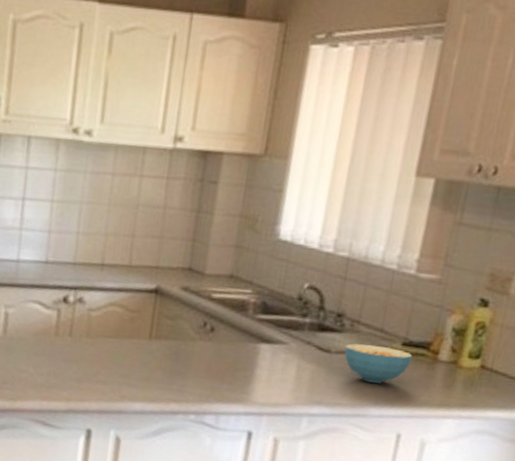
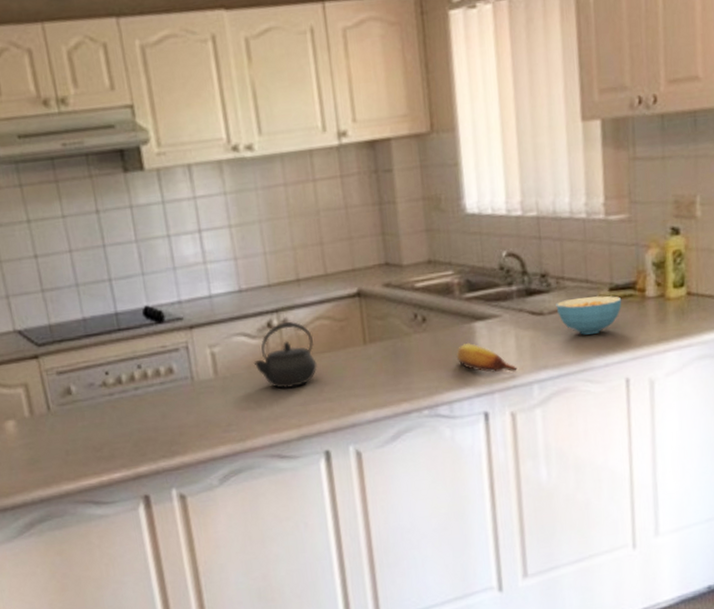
kettle: none [41,300,103,364] -> present [253,322,317,389]
fruit: none [234,361,292,401] -> present [456,342,517,373]

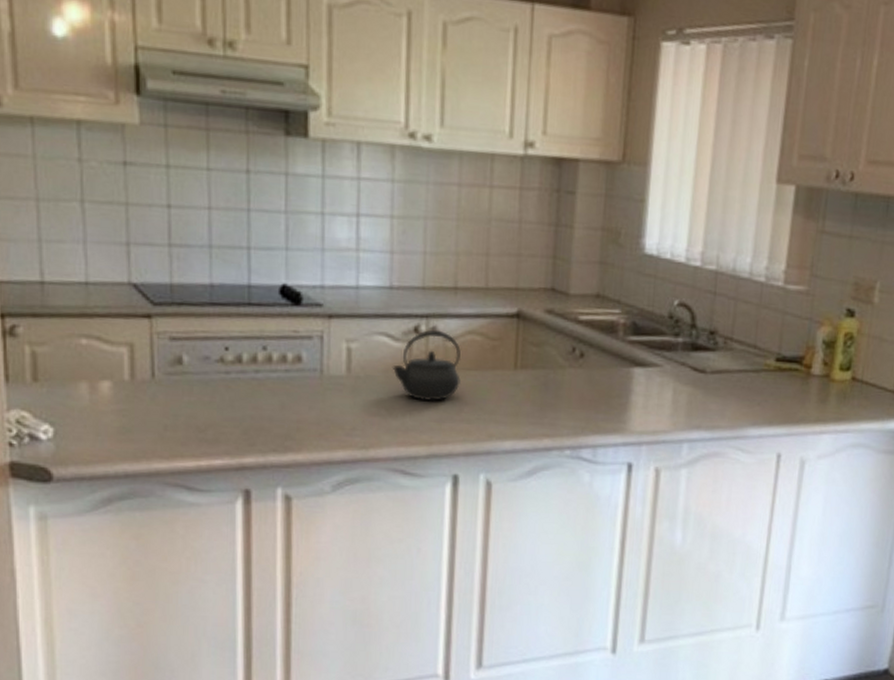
fruit: present [456,342,517,373] -> none [609,387,670,427]
cereal bowl: present [556,295,622,335] -> none [719,362,787,402]

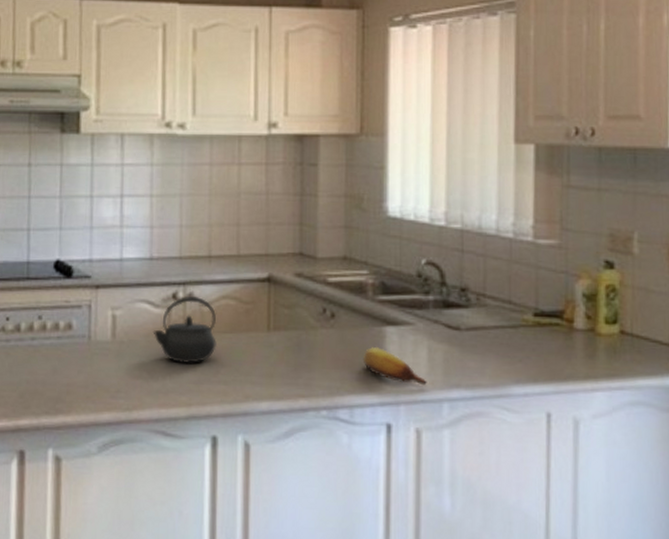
fruit: none [609,387,670,427] -> present [362,346,427,386]

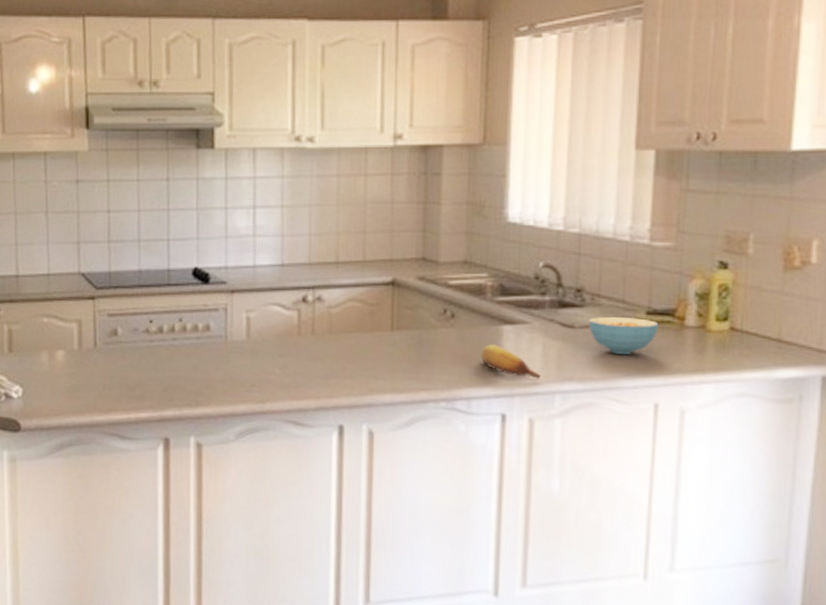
kettle: present [153,296,217,364] -> none [284,300,343,361]
cereal bowl: none [474,318,547,359] -> present [588,316,659,354]

